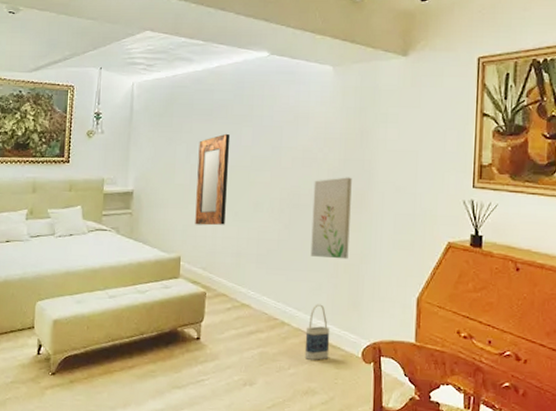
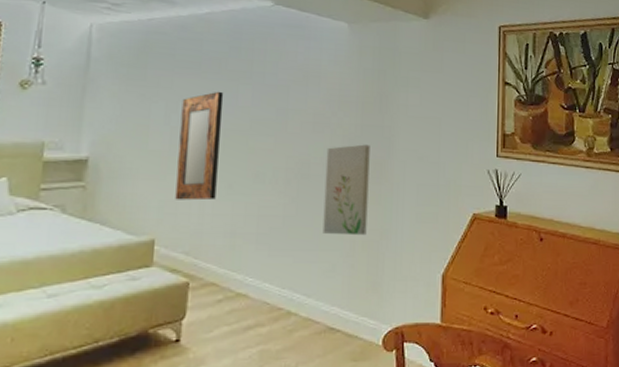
bag: present [304,304,330,360] -> none [315,288,346,354]

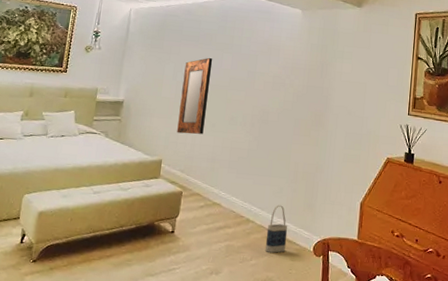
bag: none [315,288,346,354] -> present [265,205,288,253]
wall art: present [322,144,370,236] -> none [275,100,313,168]

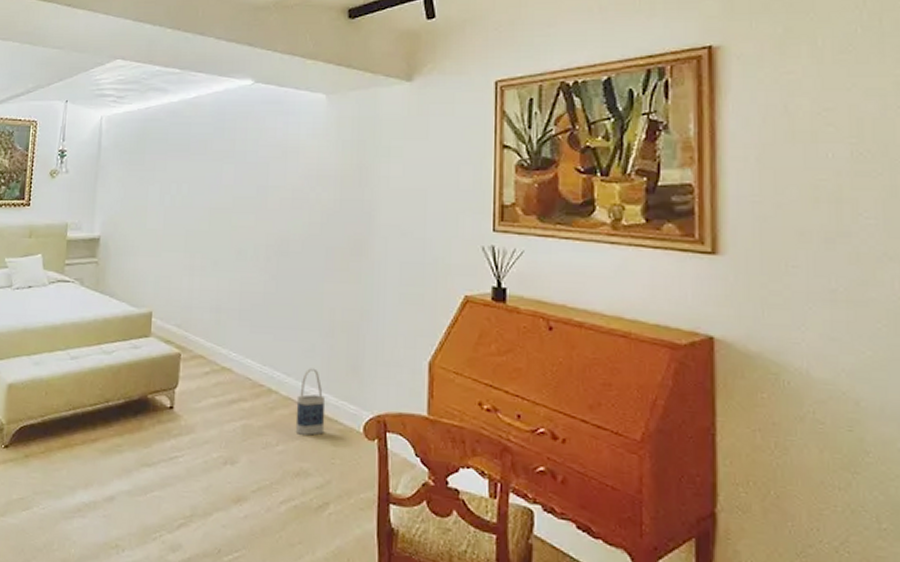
home mirror: present [177,57,213,134] -> none [169,171,210,276]

